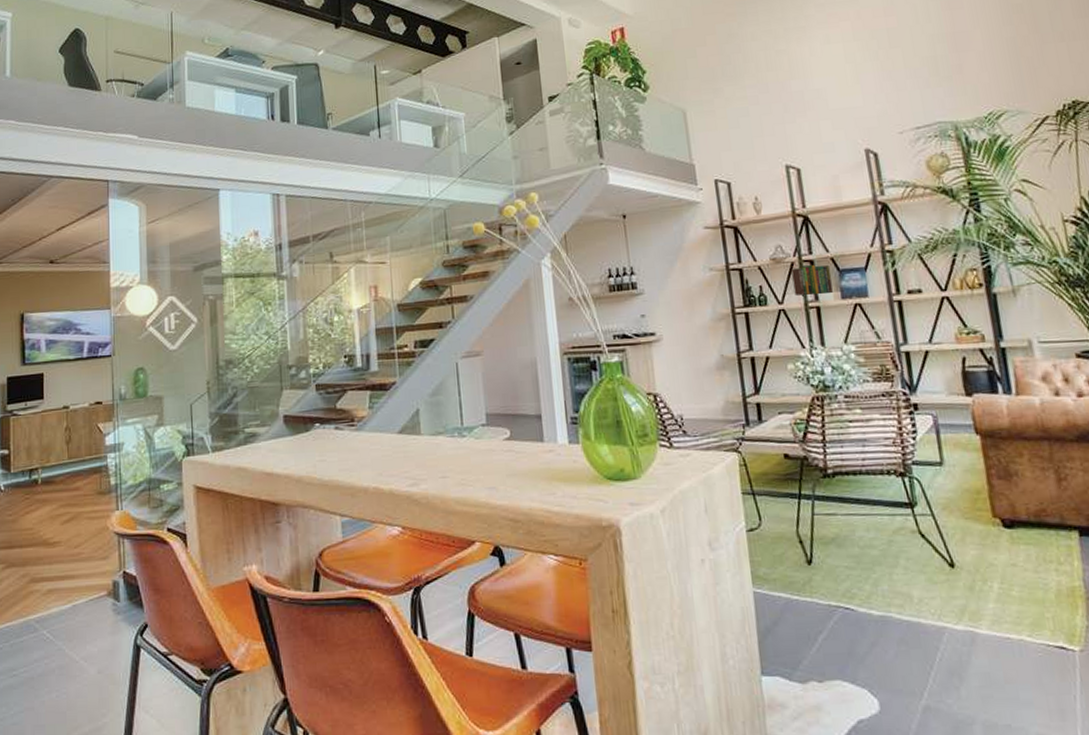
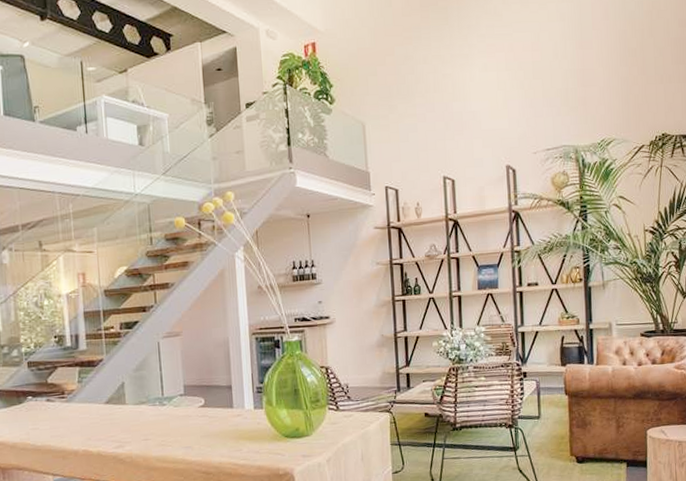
books: present [791,265,833,296] -> none [441,262,472,287]

